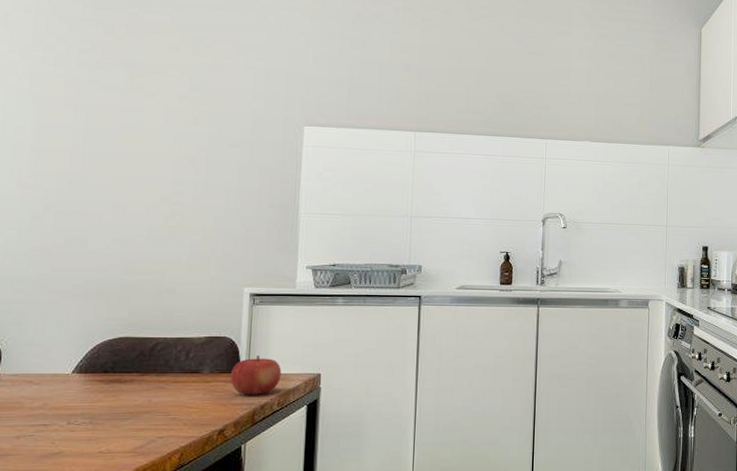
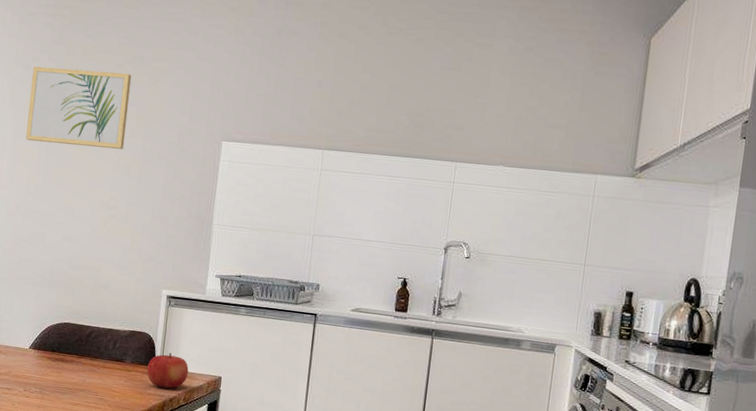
wall art: none [54,47,191,138] -> present [26,66,132,149]

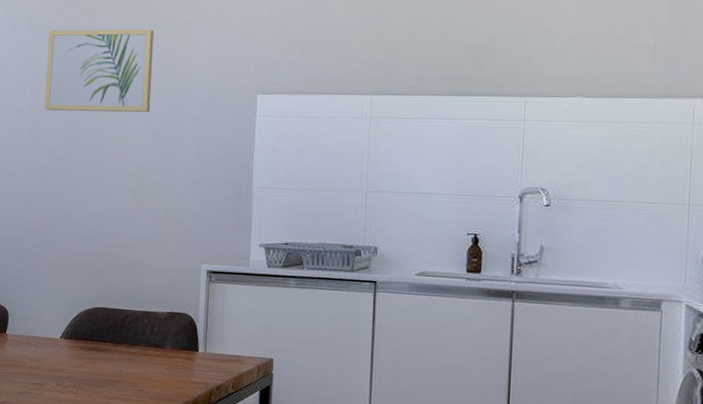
fruit: present [146,353,189,389] -> none [189,335,236,375]

